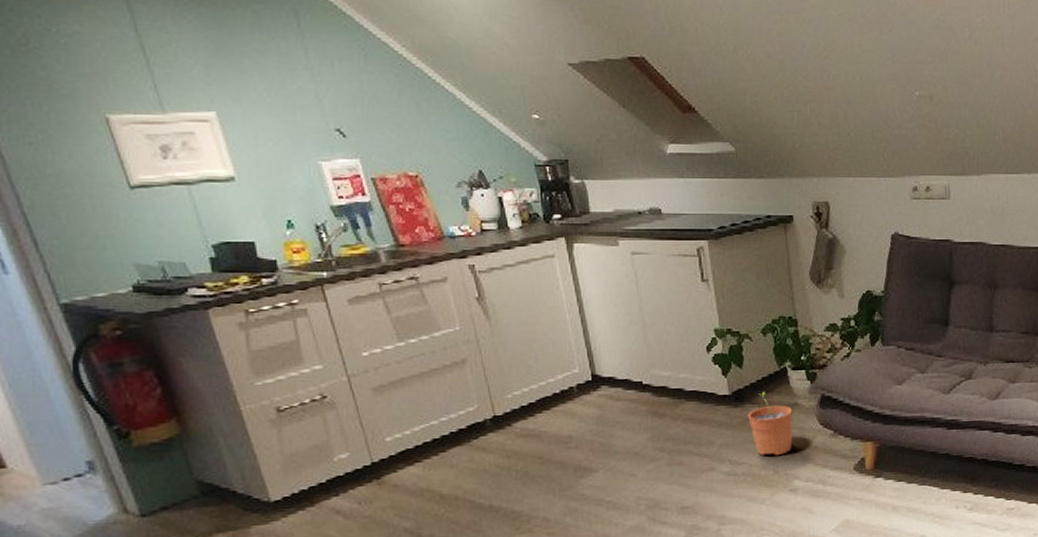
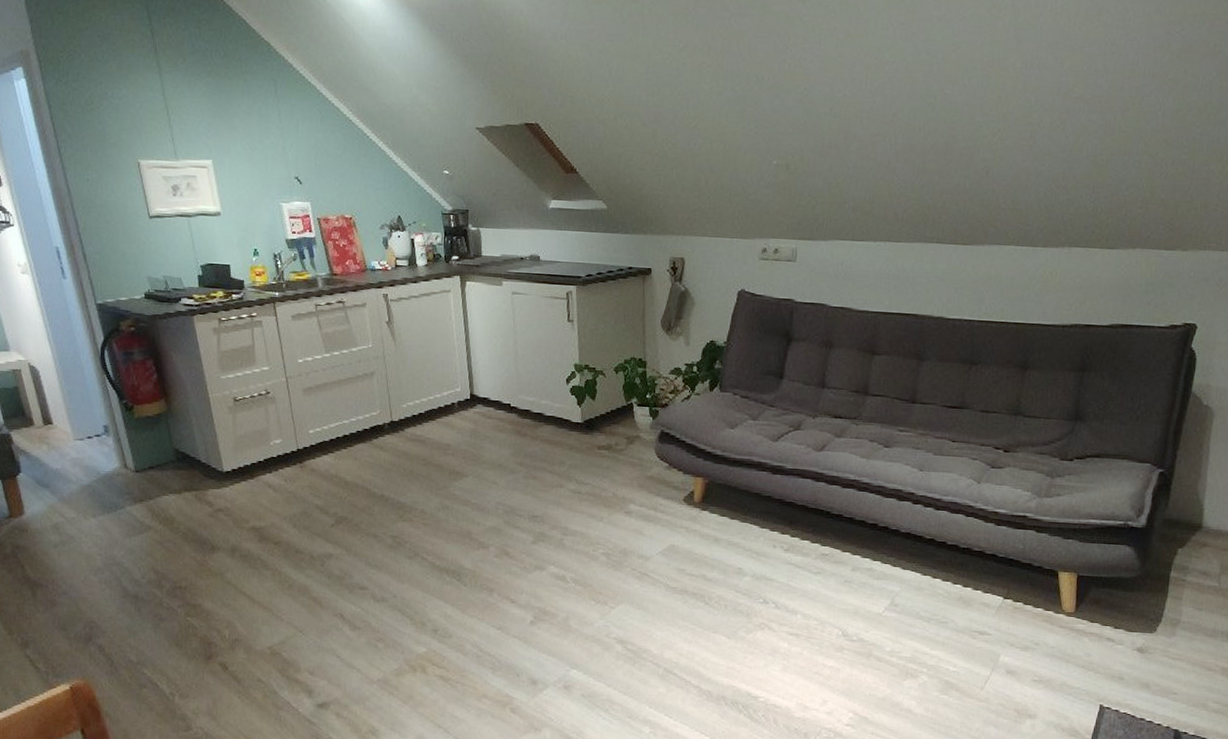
plant pot: present [748,392,793,456] -> none [595,423,634,481]

